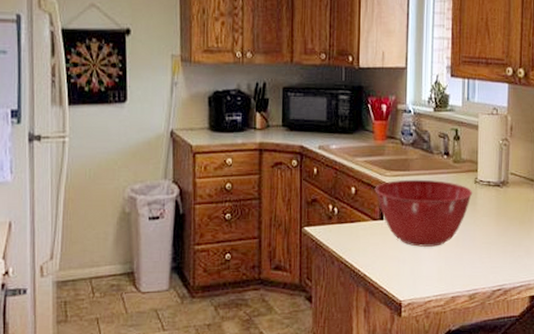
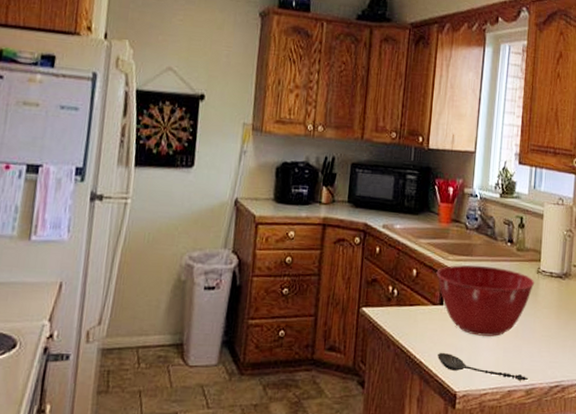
spoon: none [381,264,471,287] -> present [438,352,528,381]

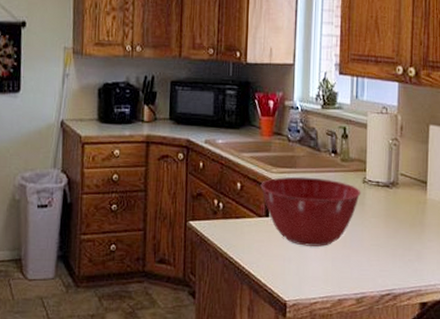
spoon: present [438,352,528,381] -> none [266,262,358,290]

